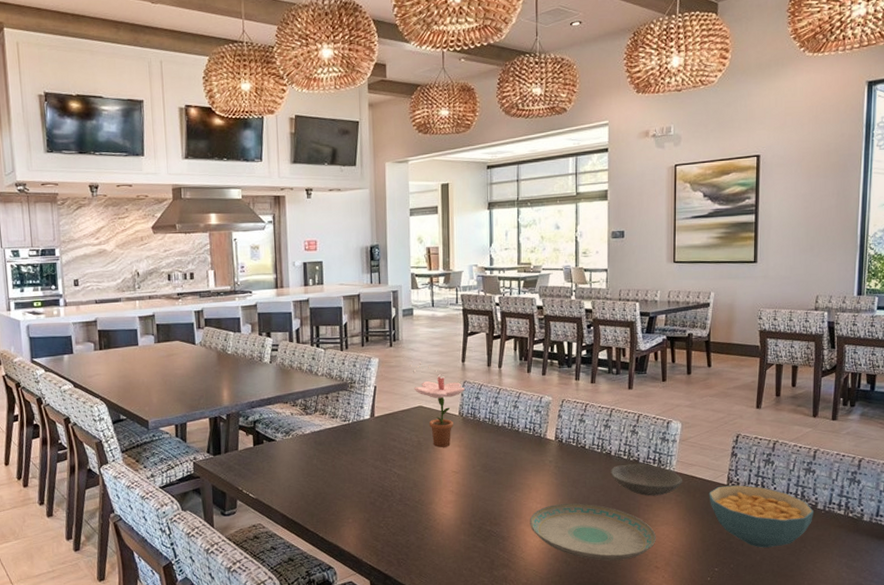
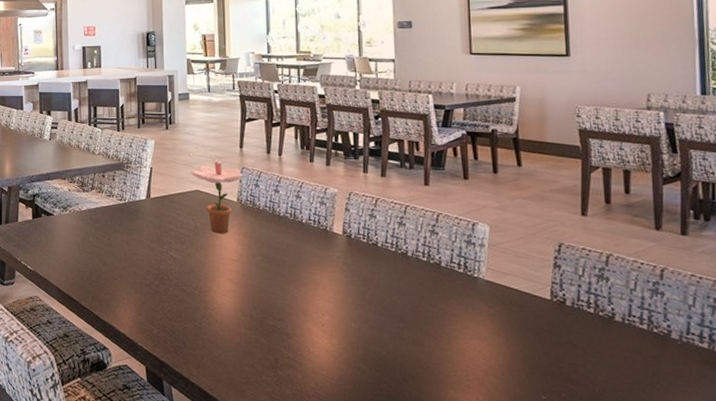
plate: present [529,503,656,561] -> none [316,303,466,374]
bowl: present [610,463,682,496] -> none [408,267,495,305]
cereal bowl: present [709,485,813,548] -> none [528,301,667,379]

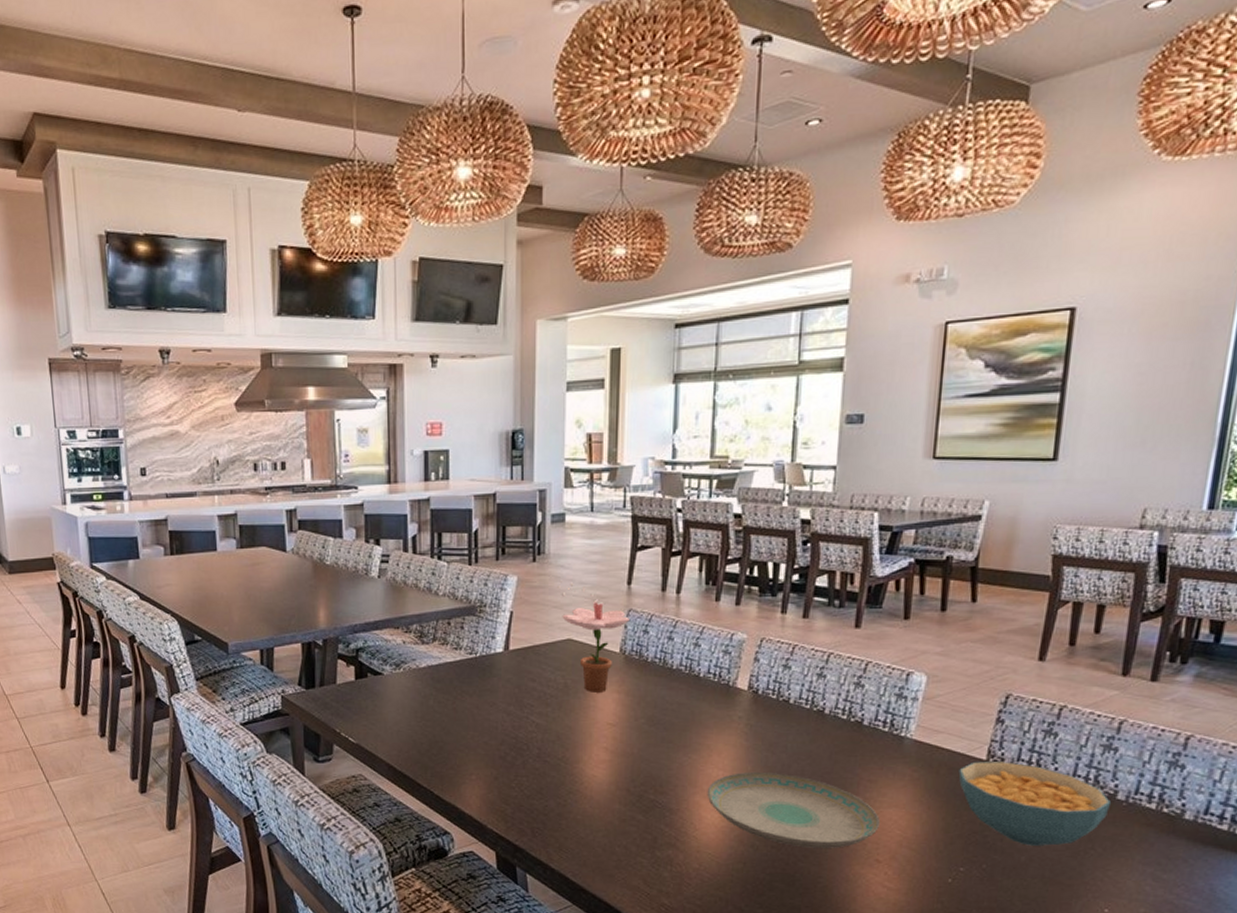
plate: none [316,303,466,374] -> present [707,771,880,848]
cereal bowl: none [528,301,667,379] -> present [958,761,1110,846]

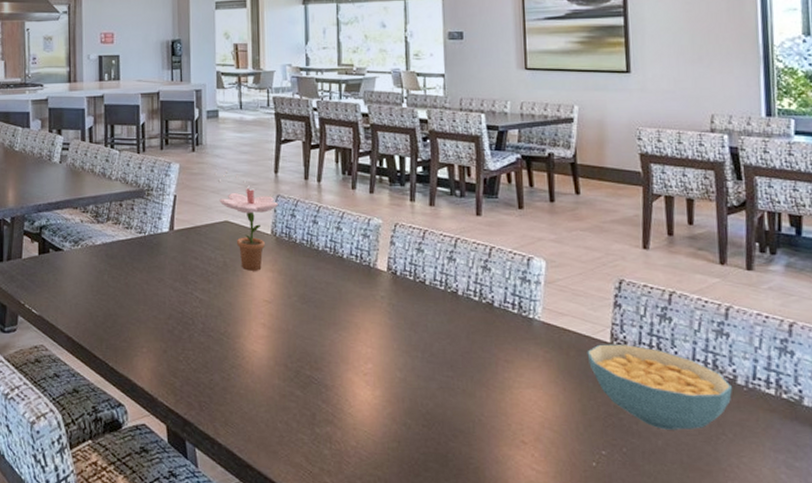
plate: present [707,771,880,848] -> none [358,349,521,428]

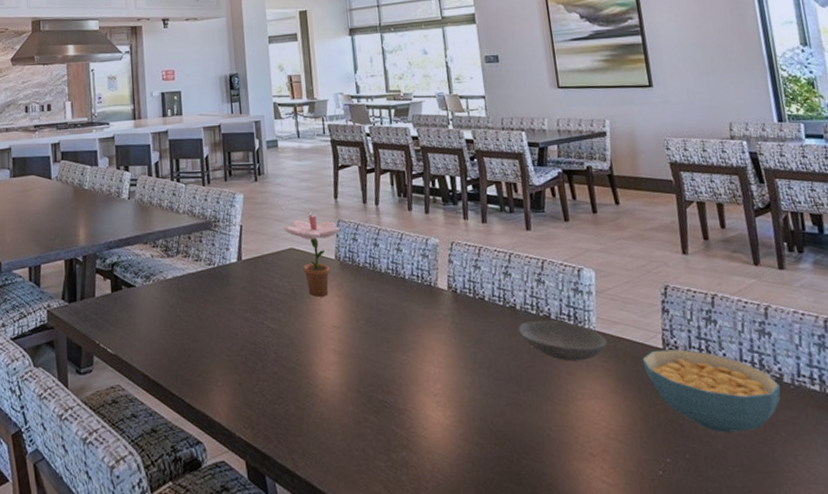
bowl: none [458,307,551,350] -> present [518,320,607,361]

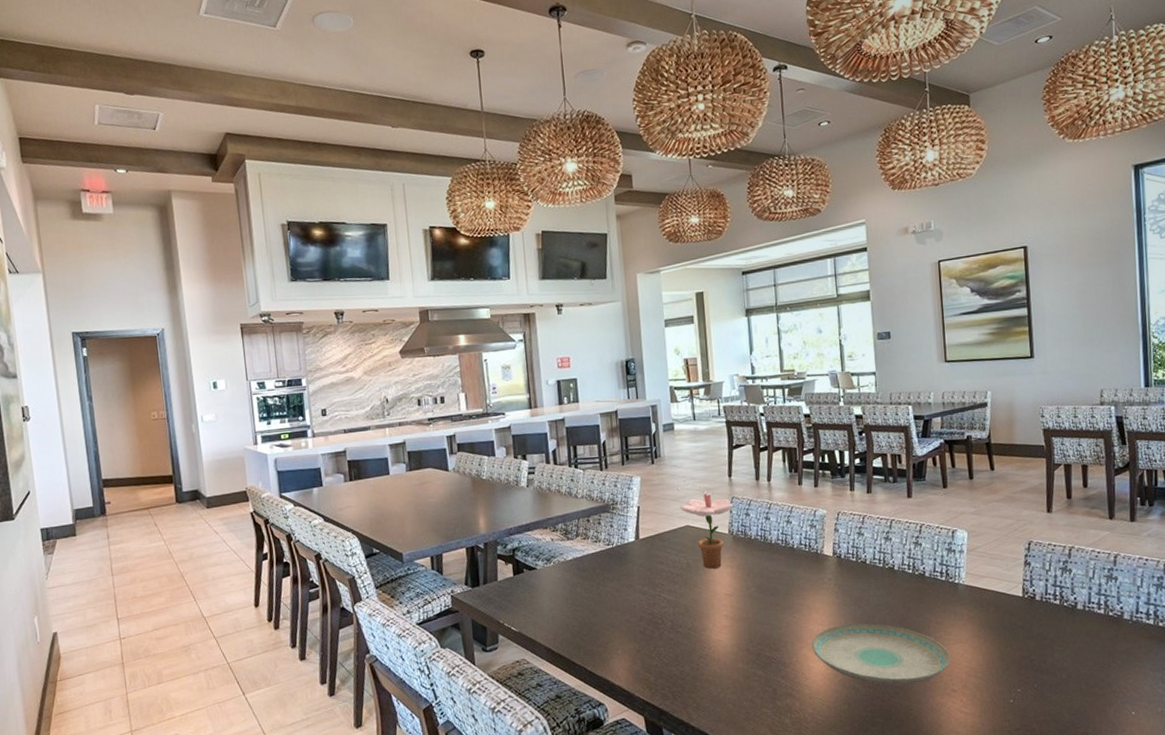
plate: none [428,367,586,444] -> present [811,623,950,685]
bowl: present [518,320,607,361] -> none [895,577,974,613]
cereal bowl: present [642,349,781,433] -> none [1003,596,1120,665]

